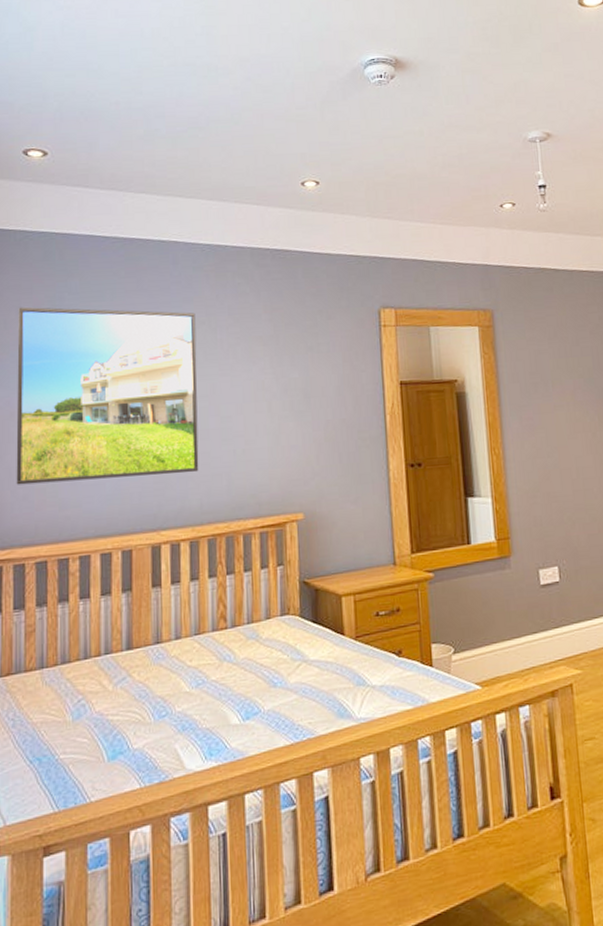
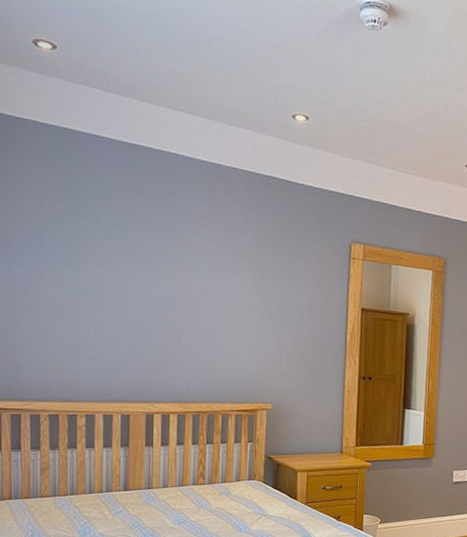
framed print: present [16,307,199,485] -> none [30,194,190,360]

